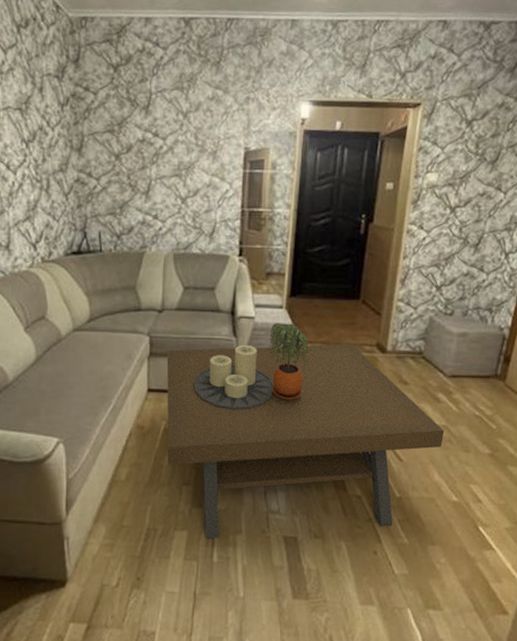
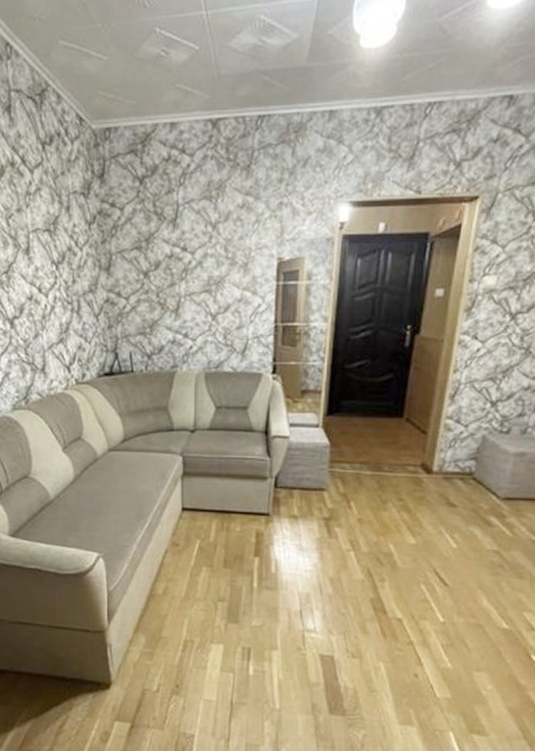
coffee table: present [166,344,445,539] -> none [200,464,496,654]
potted plant: present [269,323,309,400] -> none [305,442,347,521]

